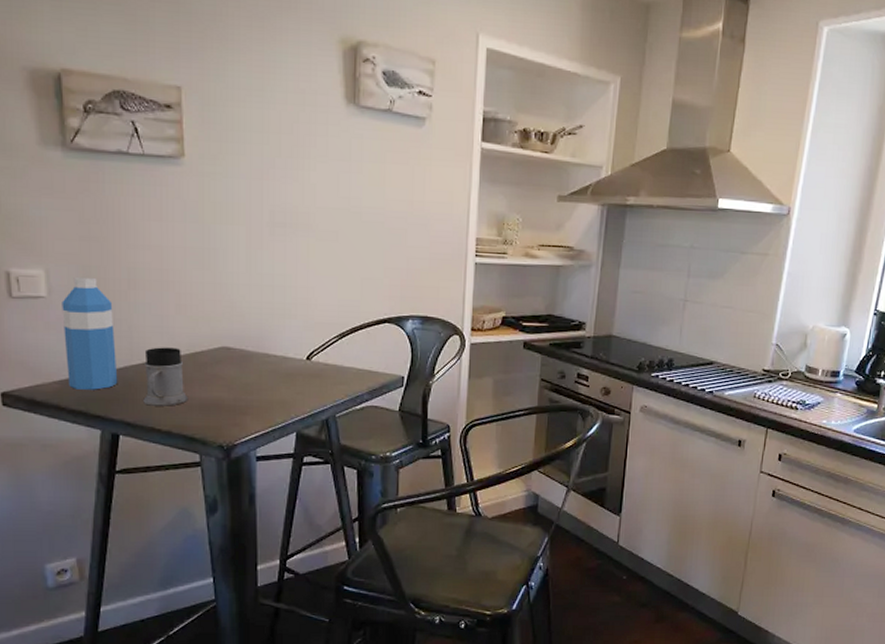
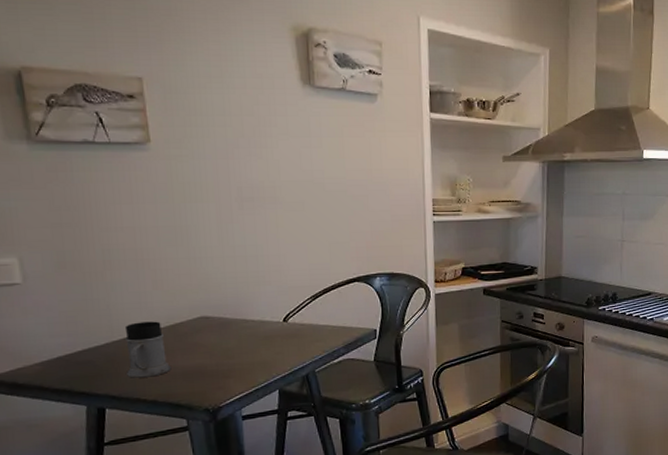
water bottle: present [62,276,118,390] -> none [38,261,100,369]

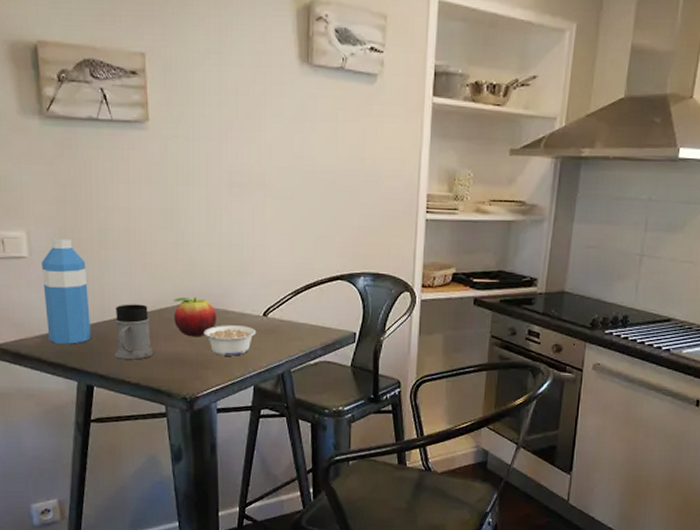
water bottle: none [38,261,100,369] -> present [41,238,92,344]
fruit: none [188,309,236,349] -> present [173,297,217,337]
legume: none [222,332,278,364] -> present [203,325,257,356]

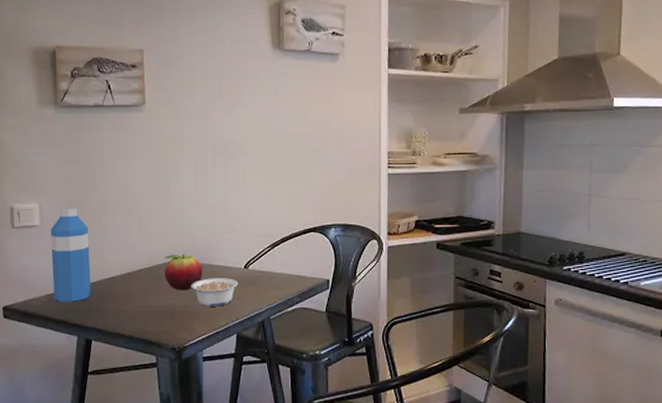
mug: present [114,304,155,360] -> none [111,263,147,314]

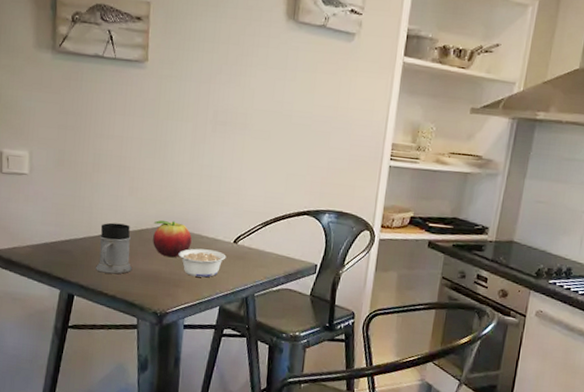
water bottle: present [50,207,92,302] -> none [38,158,79,256]
mug: none [111,263,147,314] -> present [96,222,133,274]

